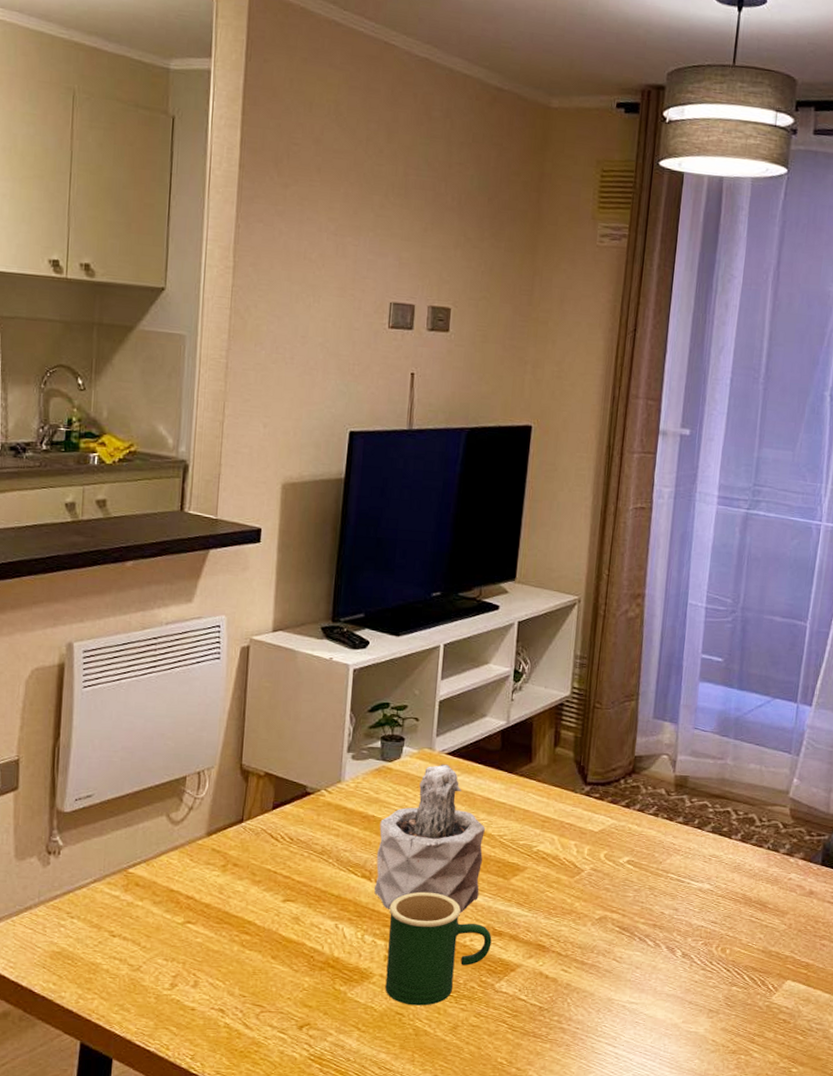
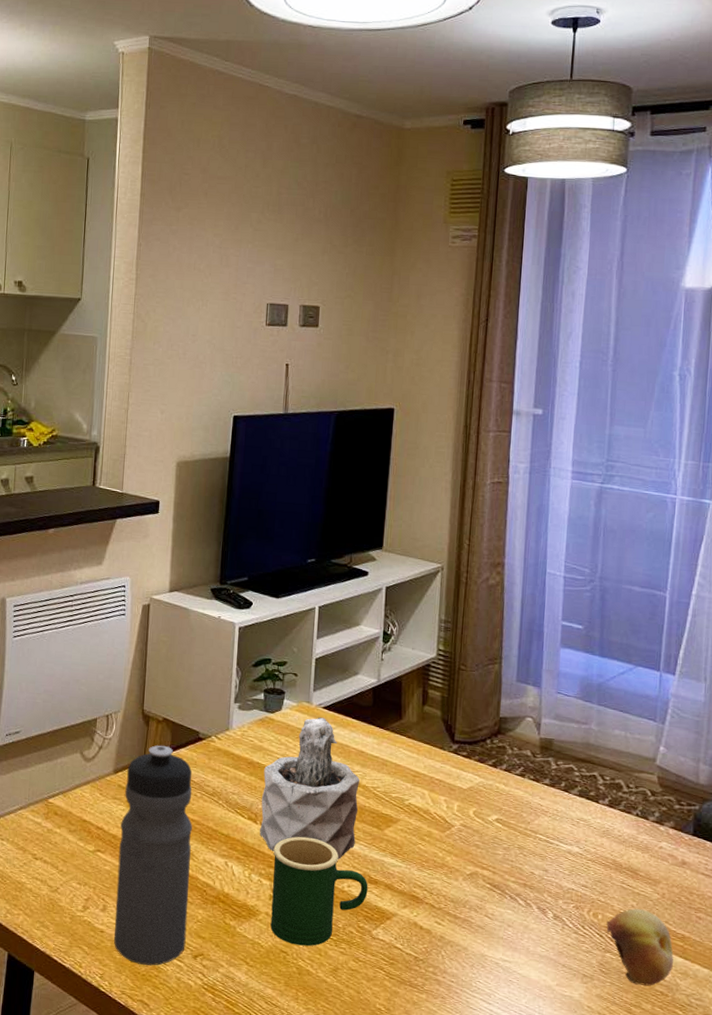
water bottle: none [207,802,298,1041] -> present [114,745,192,966]
fruit: none [733,941,798,1016] -> present [606,908,674,987]

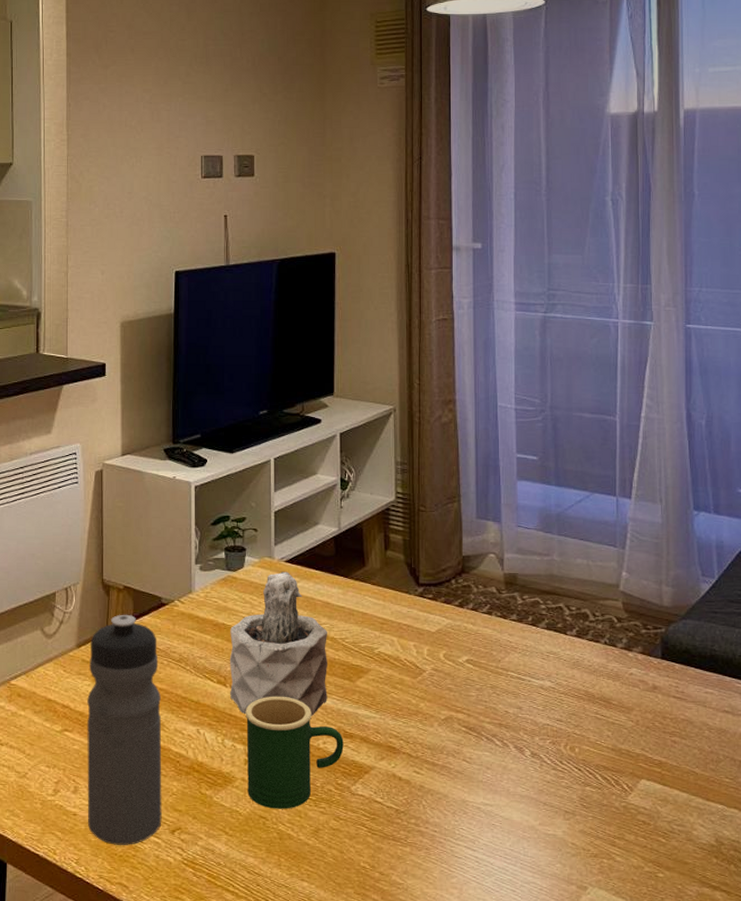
fruit: present [606,908,674,987] -> none [584,739,653,817]

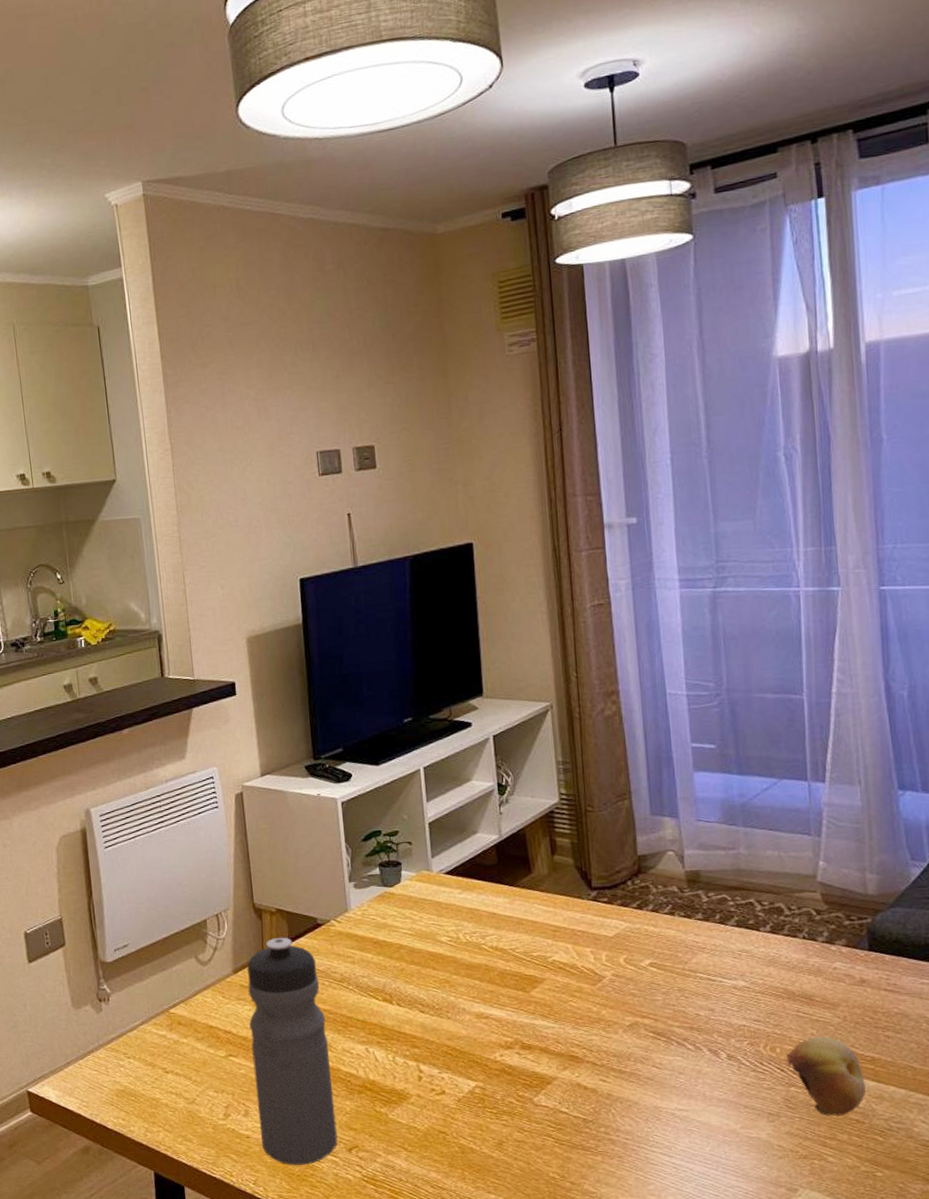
succulent plant: present [229,571,327,716] -> none [392,884,501,1031]
mug: present [245,696,344,809] -> none [414,1010,523,1124]
fruit: none [584,739,653,817] -> present [786,1036,867,1117]

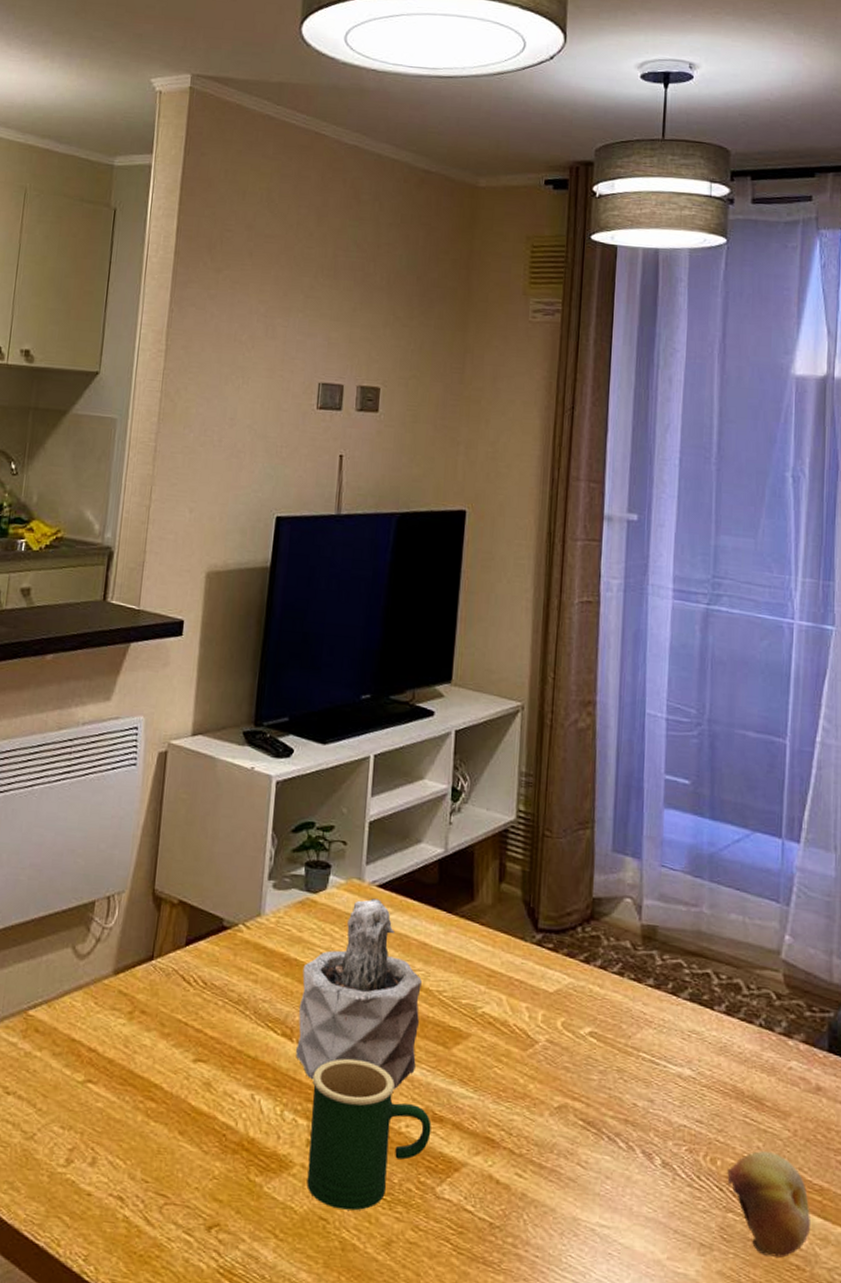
water bottle: present [247,937,338,1165] -> none [104,936,212,1243]
succulent plant: none [392,884,501,1031] -> present [296,898,422,1089]
mug: none [414,1010,523,1124] -> present [307,1058,432,1211]

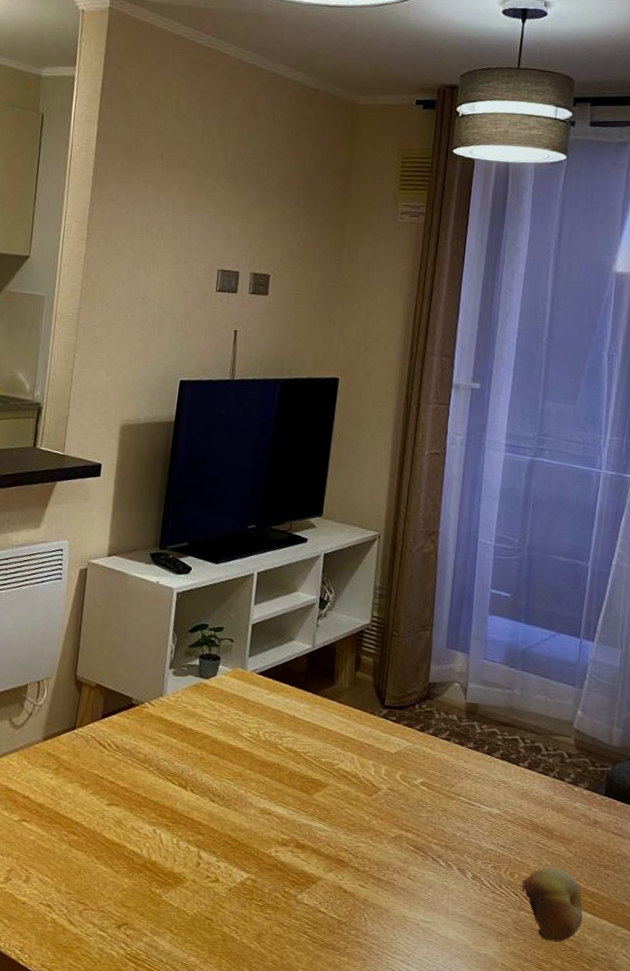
succulent plant: present [296,898,422,1089] -> none [189,683,291,825]
mug: present [307,1058,432,1211] -> none [196,802,295,913]

